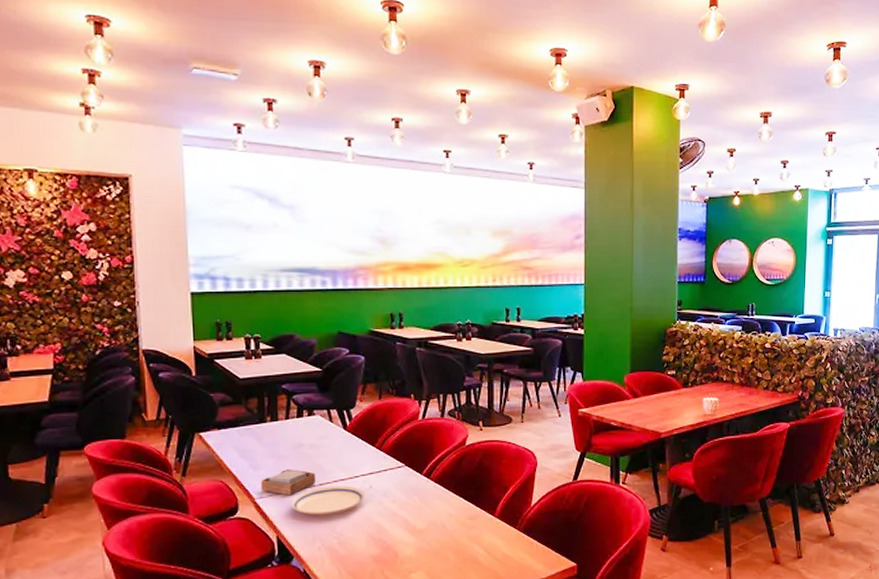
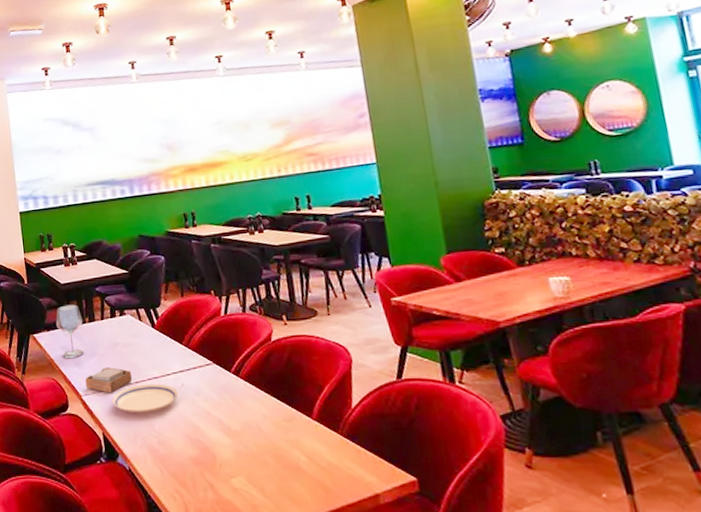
wine glass: none [229,402,264,460] -> present [55,304,84,359]

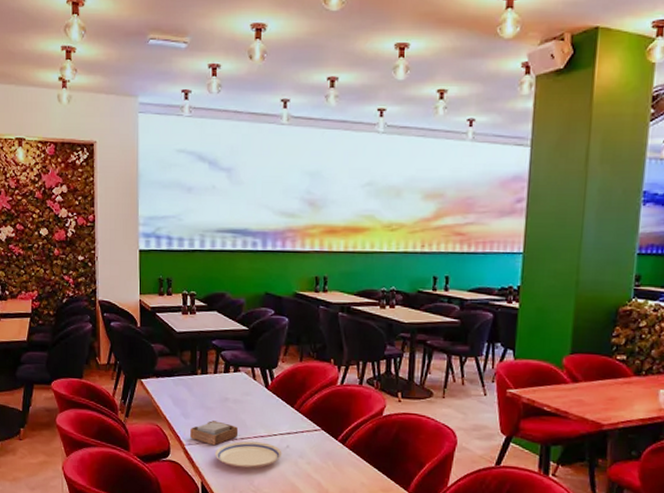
wine glass: present [55,304,84,359] -> none [166,354,195,408]

